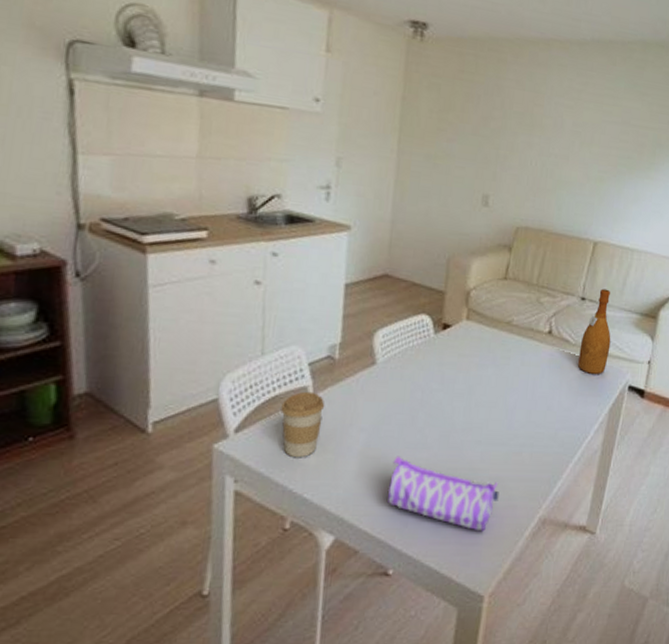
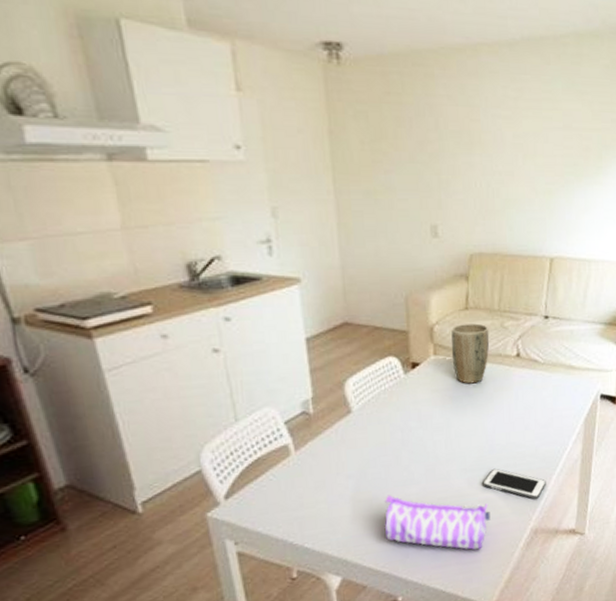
coffee cup: present [281,391,325,458] -> none [266,448,309,513]
plant pot: none [483,293,525,354] -> present [451,323,490,384]
cell phone: none [496,445,562,486] -> present [483,468,546,499]
wine bottle: present [578,289,611,374] -> none [549,304,579,389]

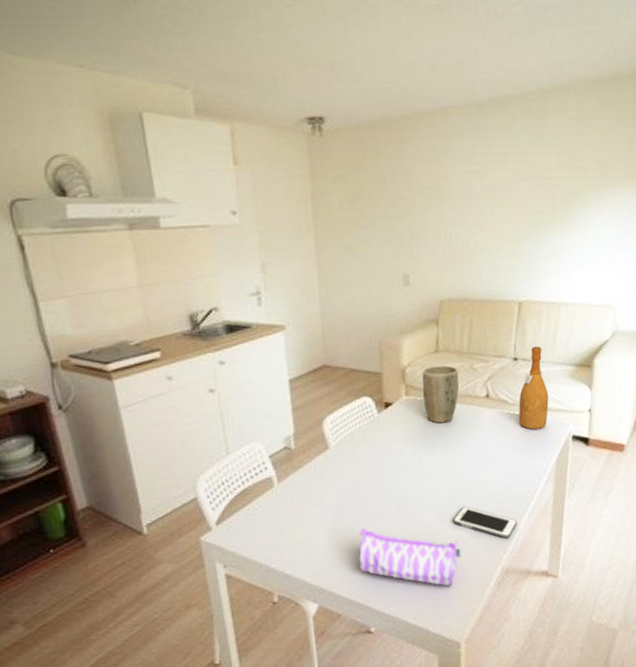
wine bottle: none [549,304,579,389] -> present [519,346,549,430]

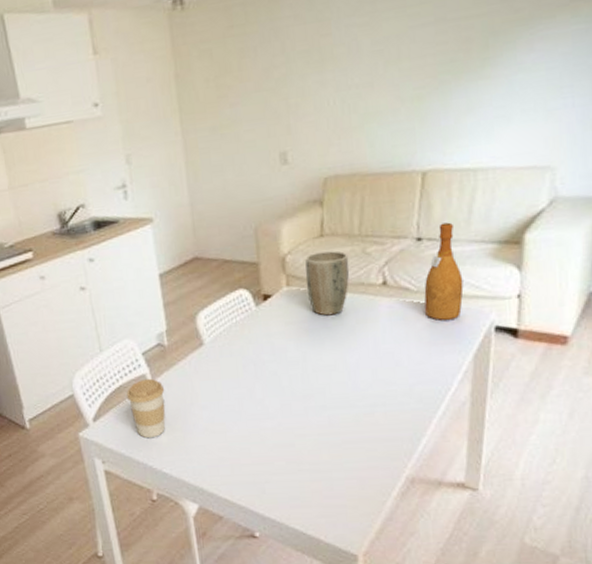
coffee cup: none [252,481,290,541] -> present [127,378,166,439]
pencil case: present [358,527,461,586] -> none [239,428,356,494]
cell phone: present [453,506,517,539] -> none [346,407,425,444]

